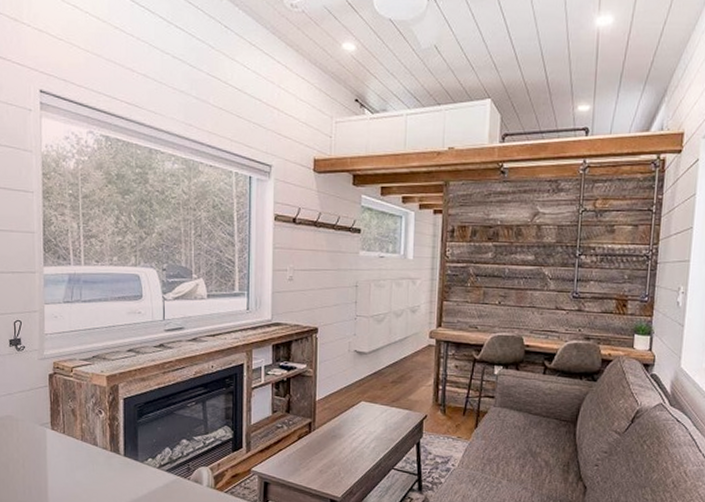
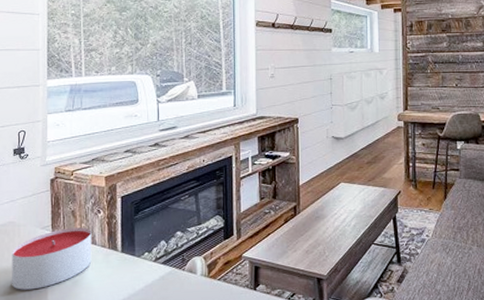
candle: none [10,426,93,487] -> present [12,227,92,290]

